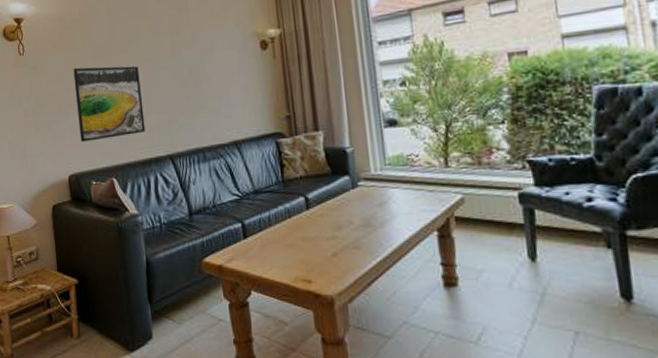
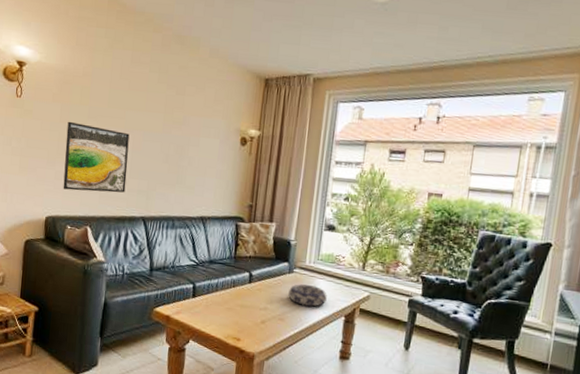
decorative bowl: none [357,198,409,226] -> present [288,284,327,307]

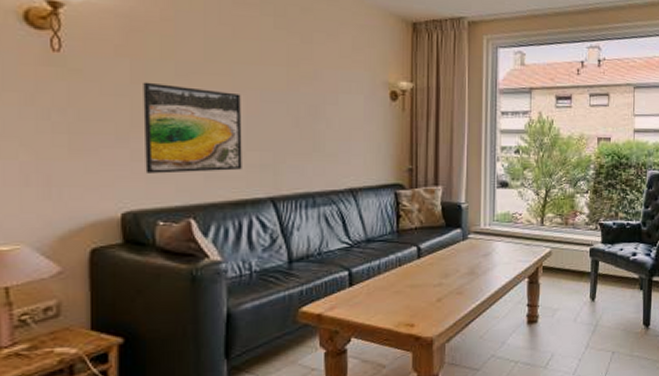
decorative bowl: present [288,284,327,307] -> none [465,250,507,274]

